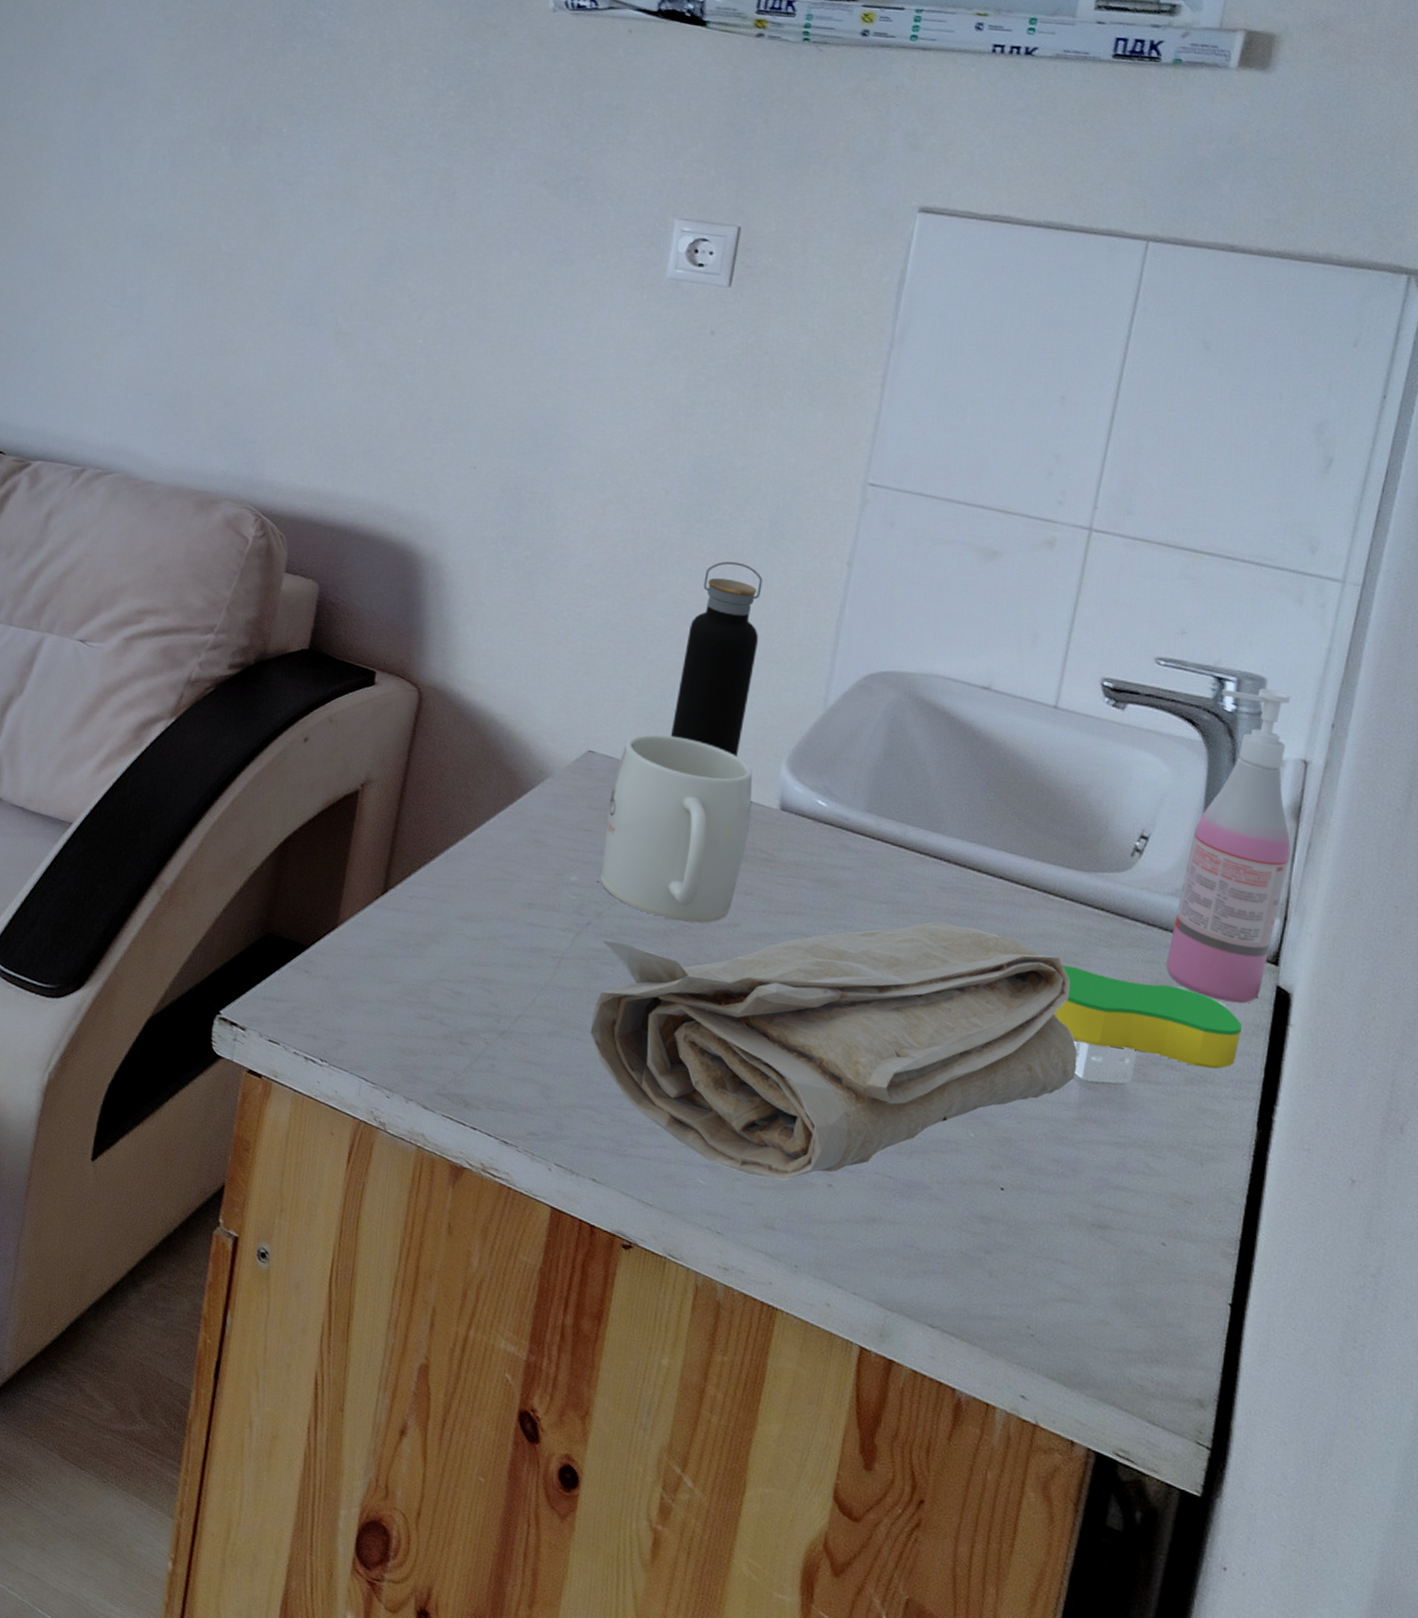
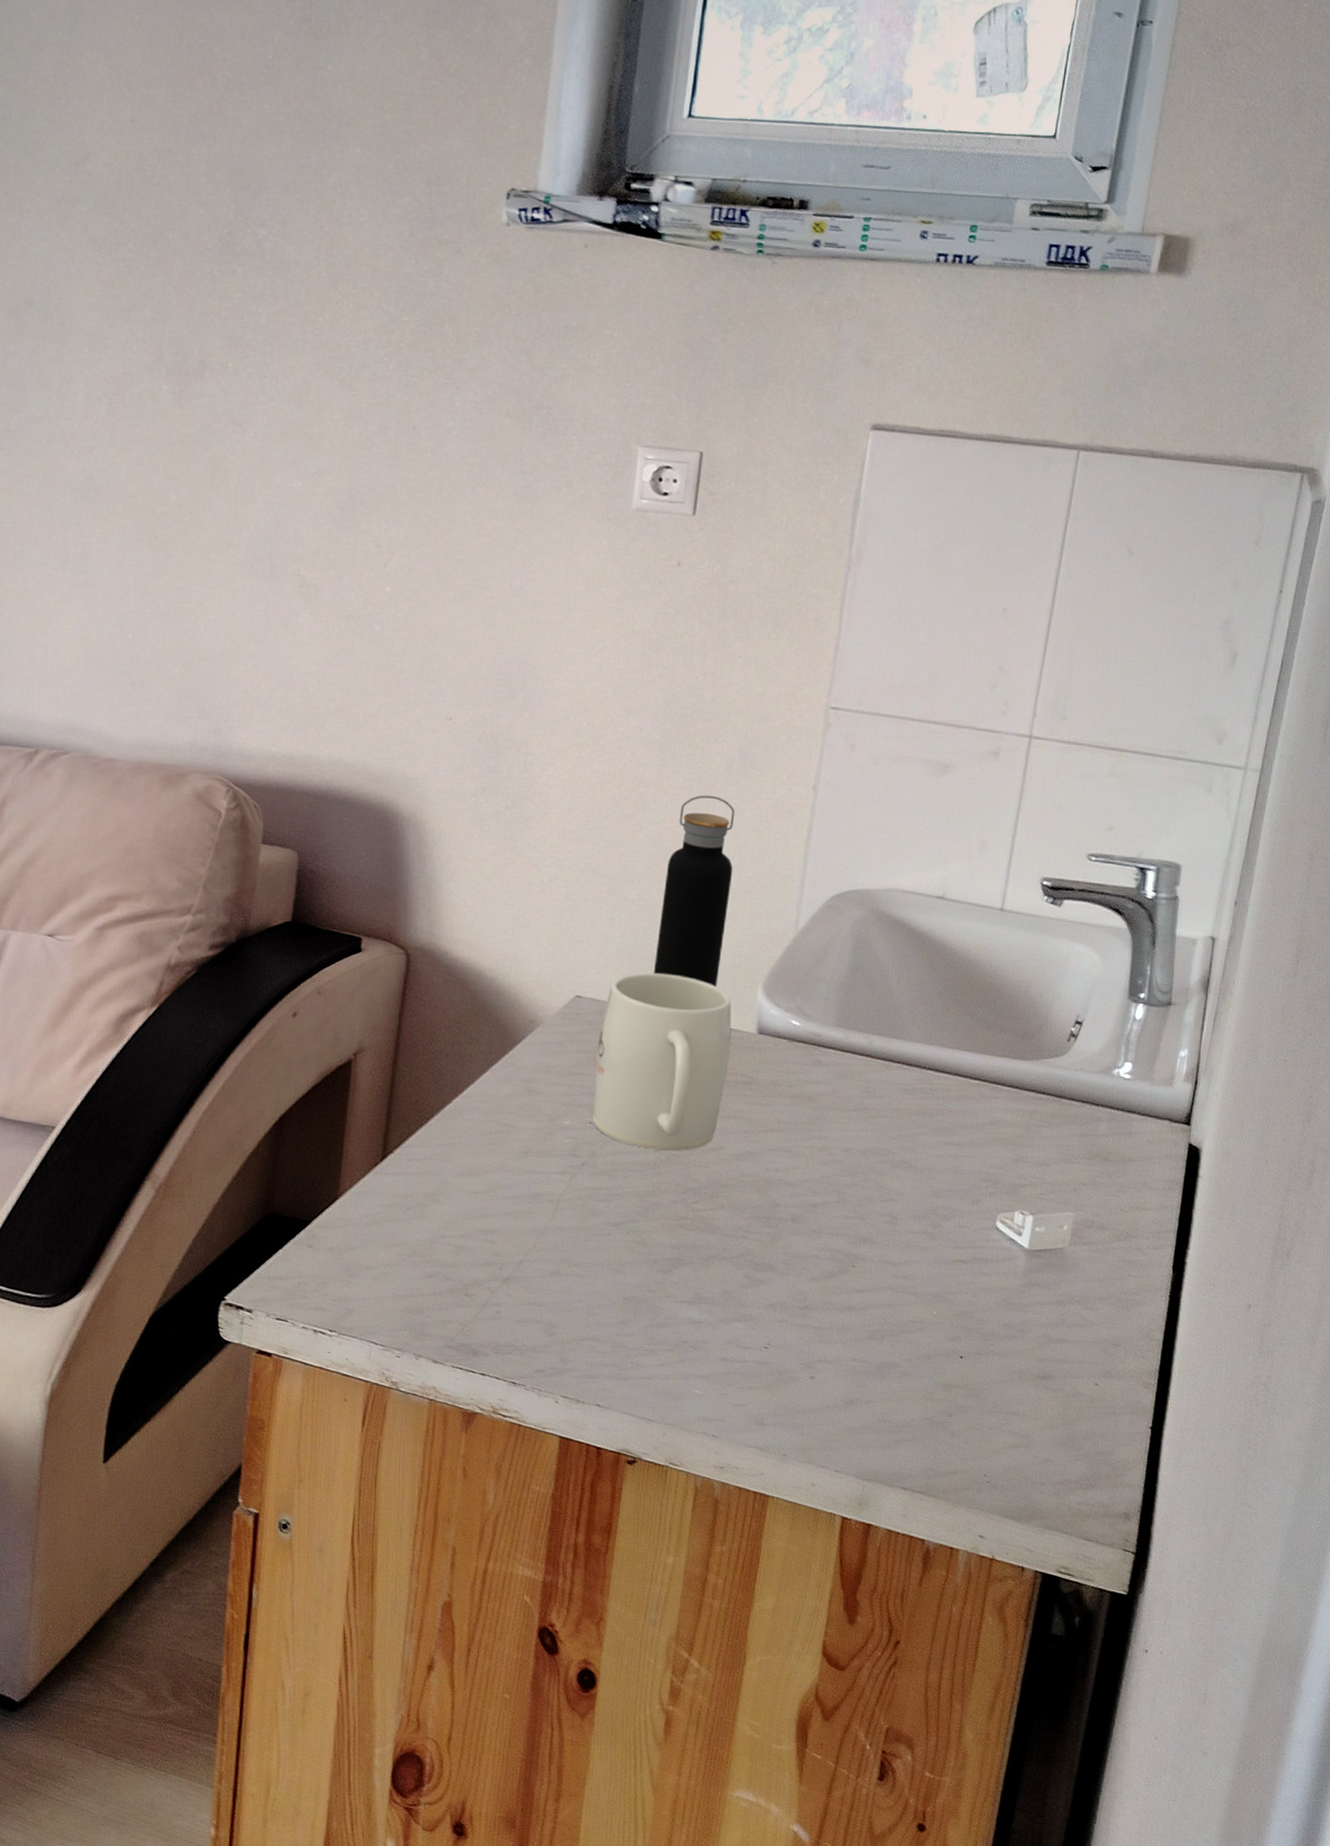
towel: present [590,921,1077,1181] -> none [589,1121,1023,1379]
sponge: present [1054,965,1242,1069] -> none [1003,1148,1160,1225]
soap dispenser: present [1165,688,1291,1004] -> none [1097,874,1201,1163]

